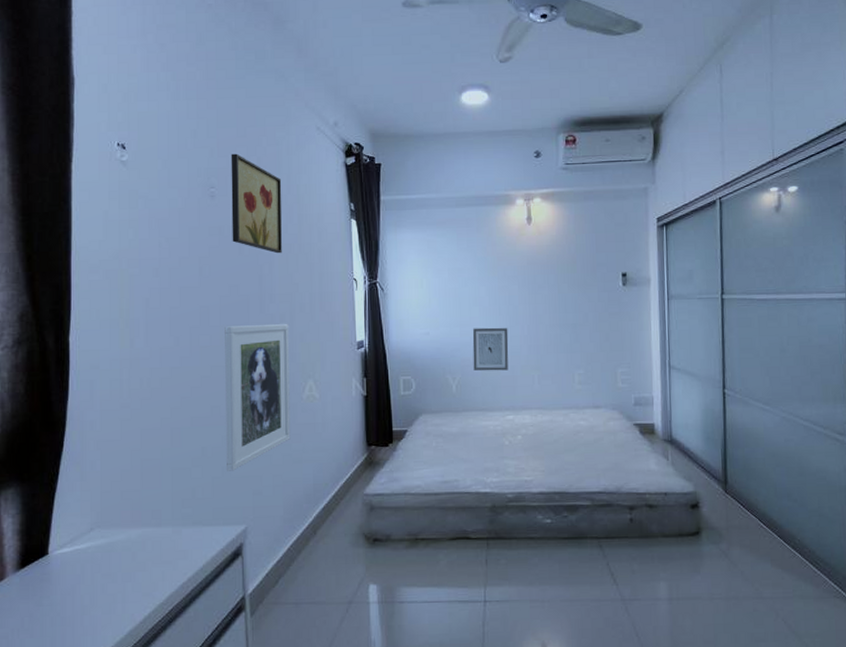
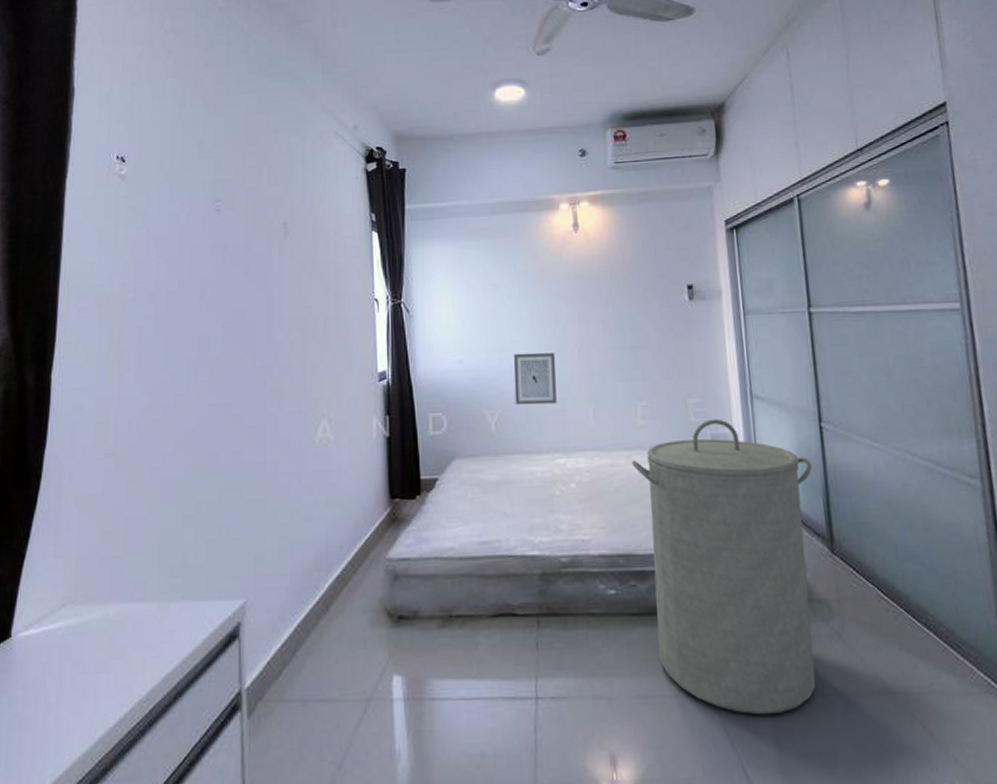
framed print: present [225,324,291,471] -> none [224,353,300,532]
wall art: present [231,153,282,254] -> none [238,163,295,273]
laundry hamper: none [568,385,715,614] -> present [631,418,817,715]

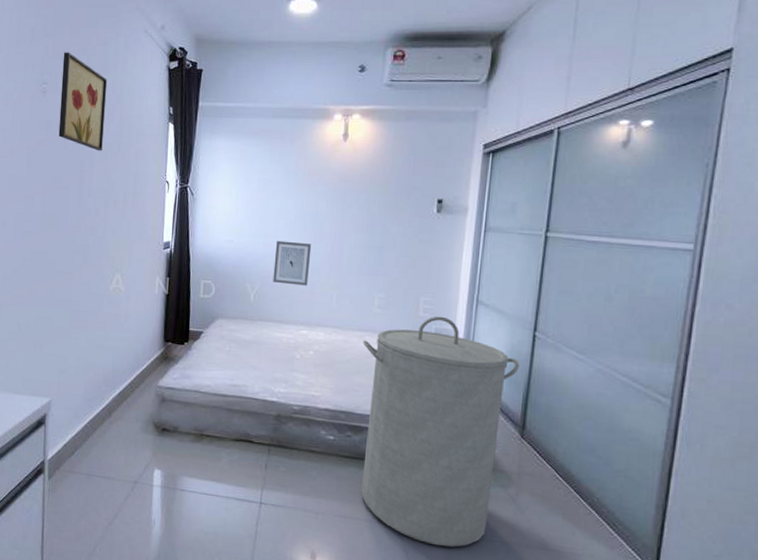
wall art: none [238,163,295,273] -> present [58,52,108,151]

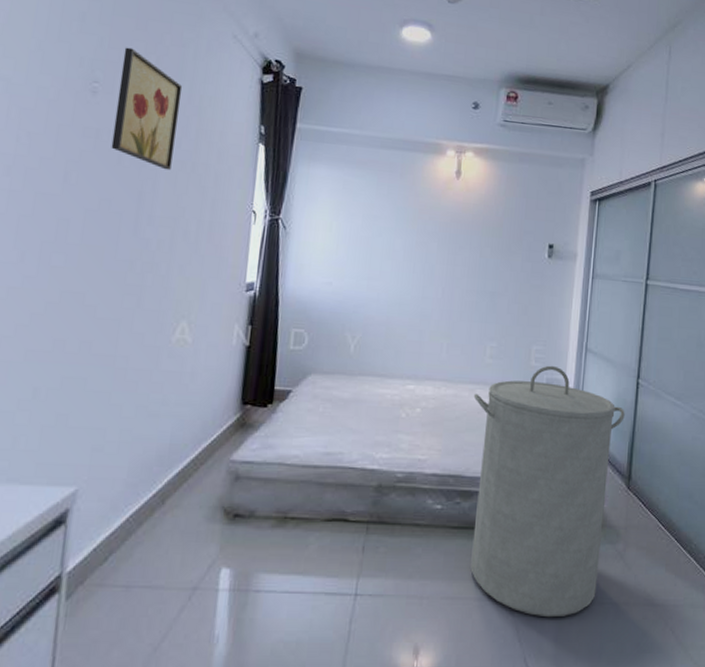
wall art: present [273,240,312,286] -> none [376,283,421,335]

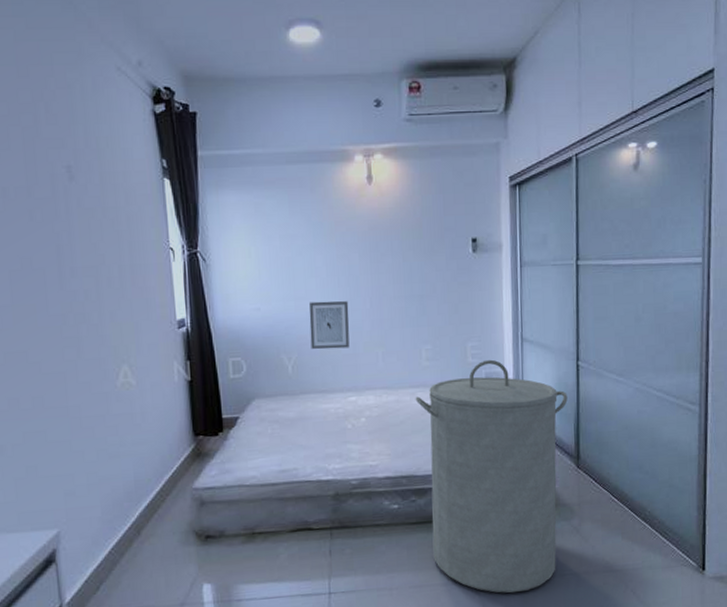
wall art: present [111,47,183,171] -> none [11,98,82,220]
wall art: none [376,283,421,335] -> present [309,300,350,350]

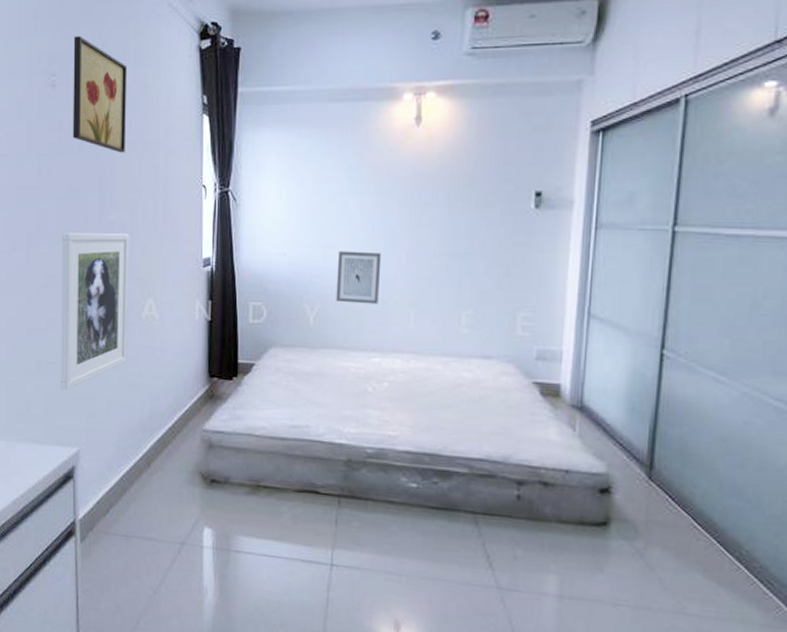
wall art: none [11,98,82,220] -> present [72,35,128,153]
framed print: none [18,302,105,471] -> present [61,233,129,390]
laundry hamper: present [415,359,568,594] -> none [448,334,644,613]

